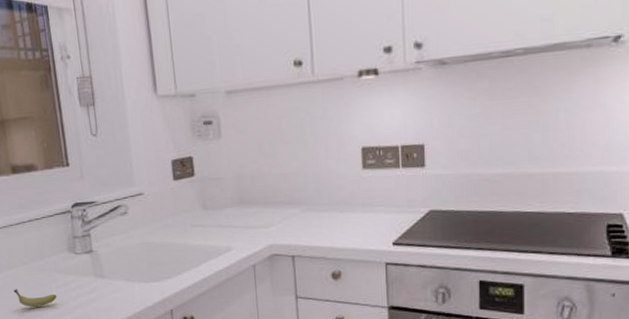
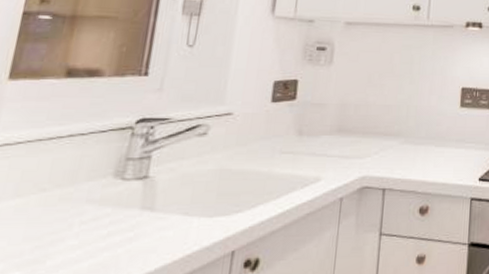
banana: present [13,289,56,307] -> none [10,225,76,251]

